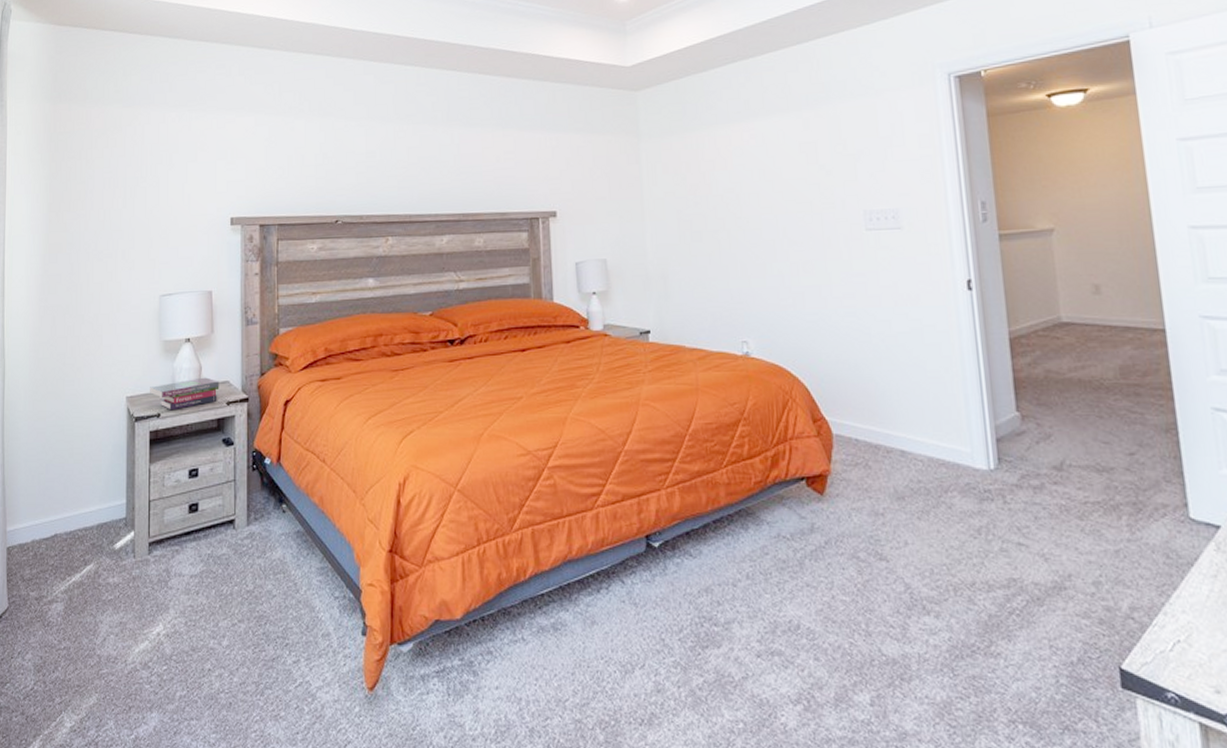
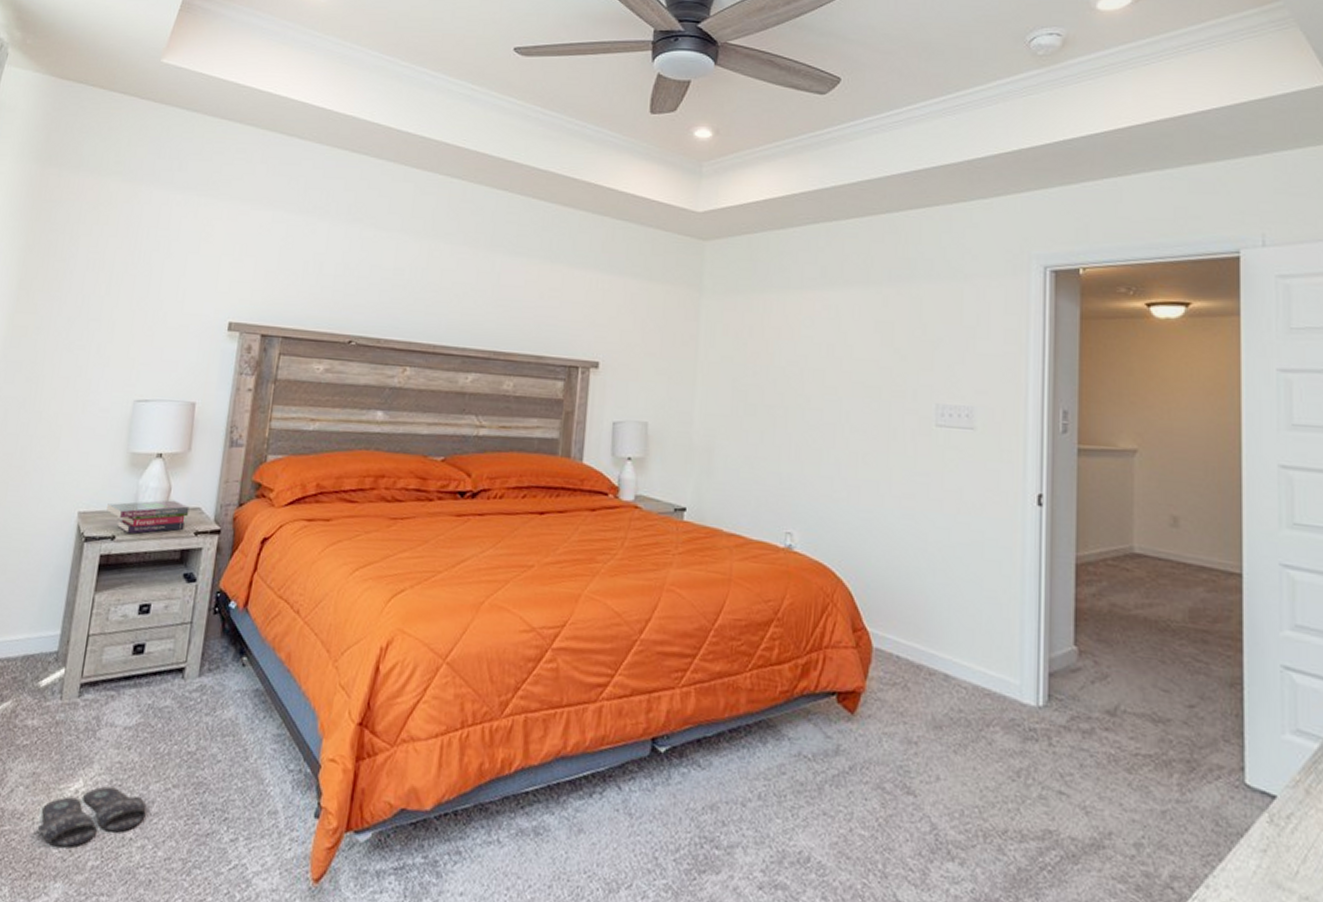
slippers: none [130,627,219,683] -> present [37,786,147,848]

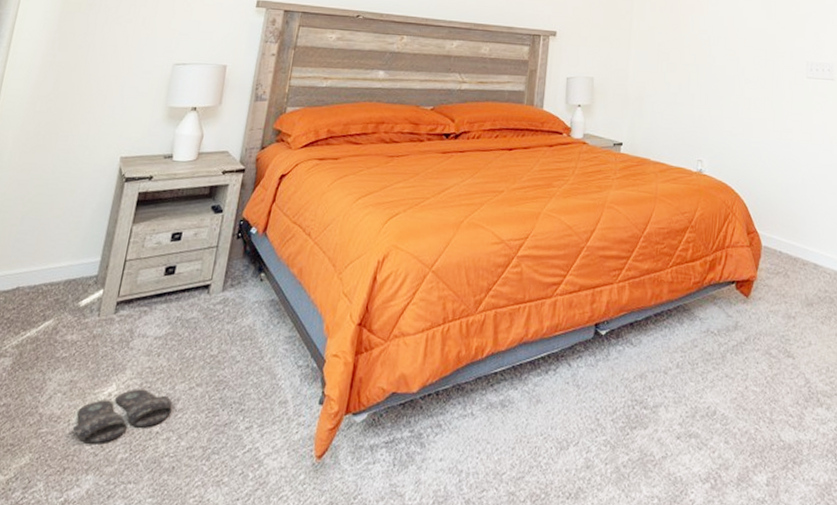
books: present [107,500,190,534] -> none [146,145,219,175]

